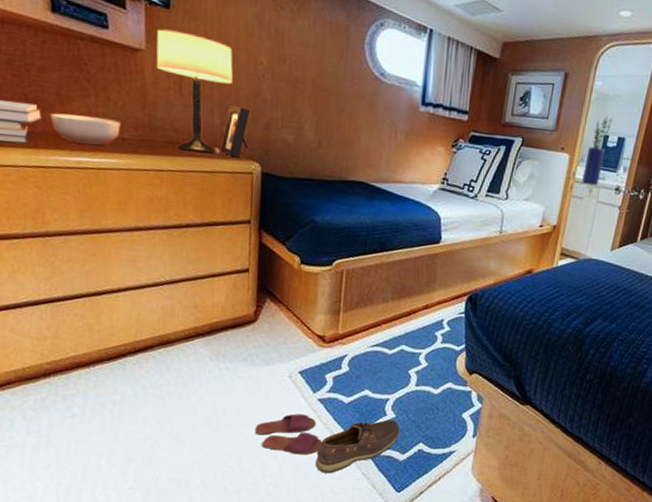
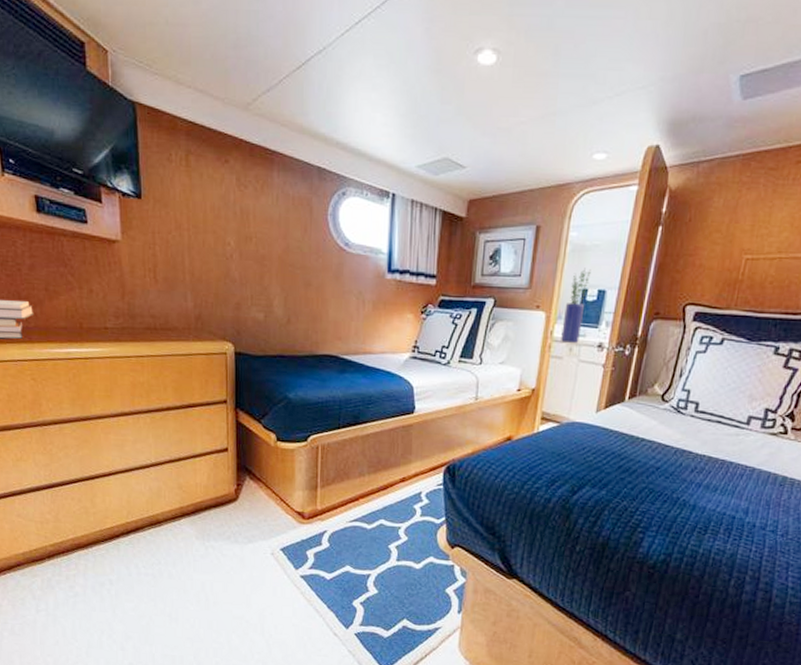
bowl: present [50,113,121,146] -> none [41,308,103,337]
table lamp: present [156,29,234,154] -> none [131,219,204,337]
picture frame: present [220,106,251,158] -> none [195,288,221,339]
slippers: present [255,413,323,455] -> none [241,590,307,632]
boat shoe: present [316,420,400,474] -> none [302,596,384,650]

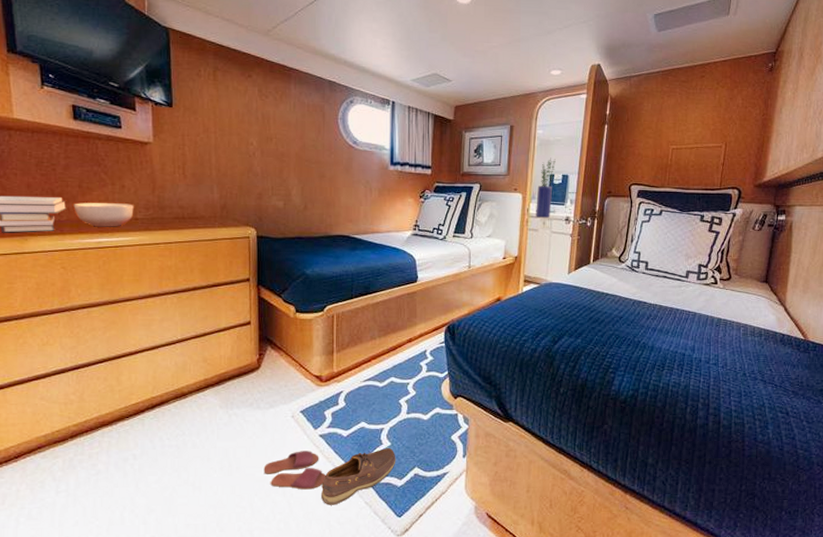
bowl: none [41,308,103,337] -> present [73,203,134,227]
slippers: none [241,590,307,632] -> present [263,451,326,490]
boat shoe: none [302,596,384,650] -> present [321,448,396,505]

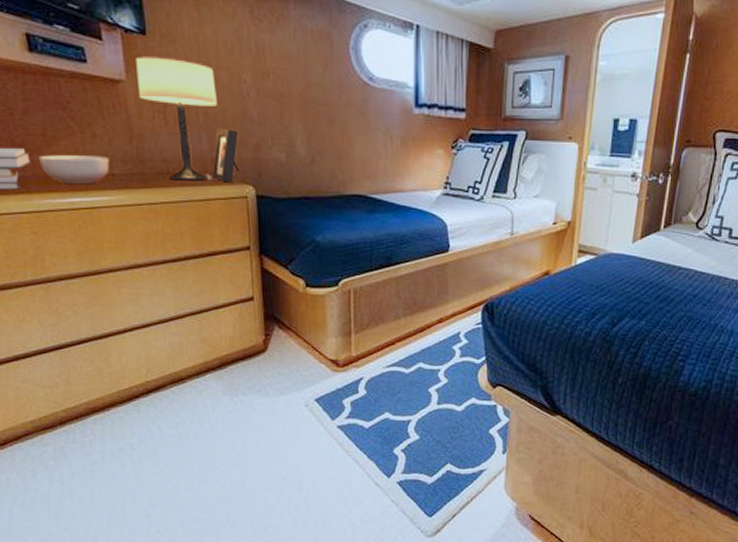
table lamp: none [163,124,229,224] -> present [136,56,219,181]
picture frame: none [220,182,245,225] -> present [212,129,240,183]
slippers: present [263,451,326,490] -> none [276,443,347,485]
boat shoe: present [321,448,396,505] -> none [341,442,426,502]
vase: present [536,158,556,219] -> none [595,97,622,175]

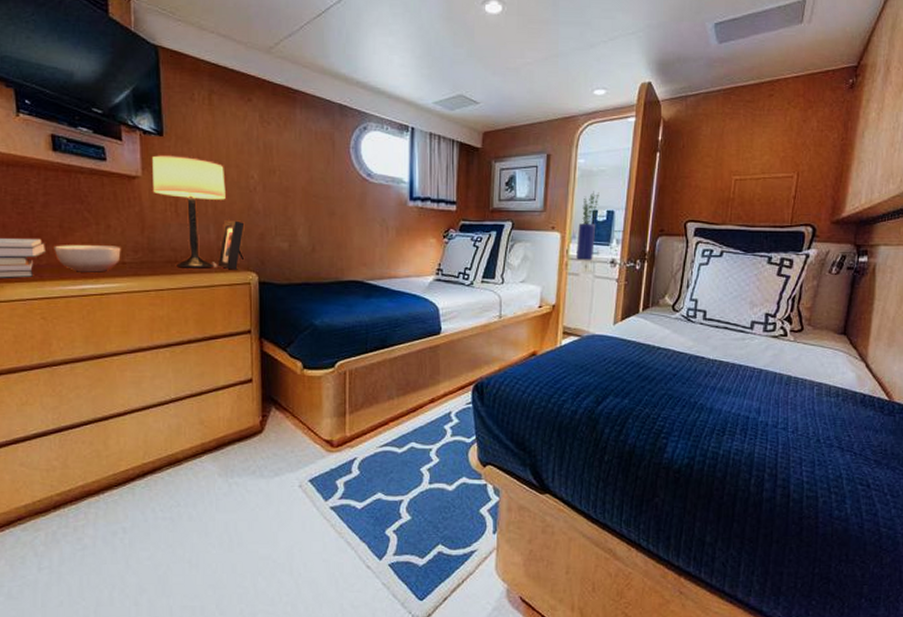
vase: none [595,97,622,175] -> present [576,191,599,261]

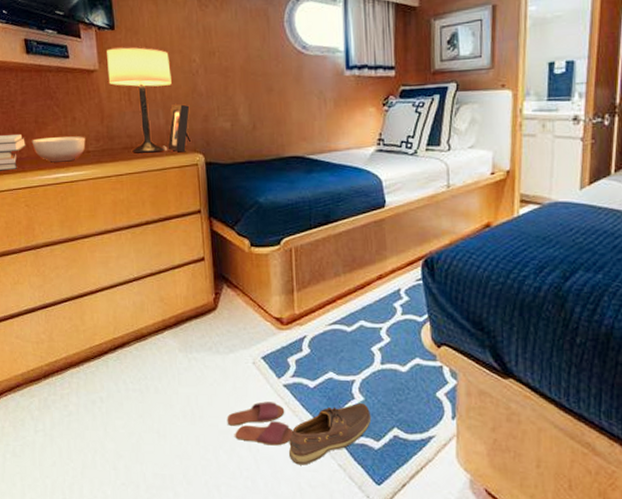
slippers: none [268,525,338,569] -> present [227,401,294,446]
boat shoe: none [333,523,417,586] -> present [289,403,372,465]
vase: present [576,191,599,261] -> none [531,40,556,120]

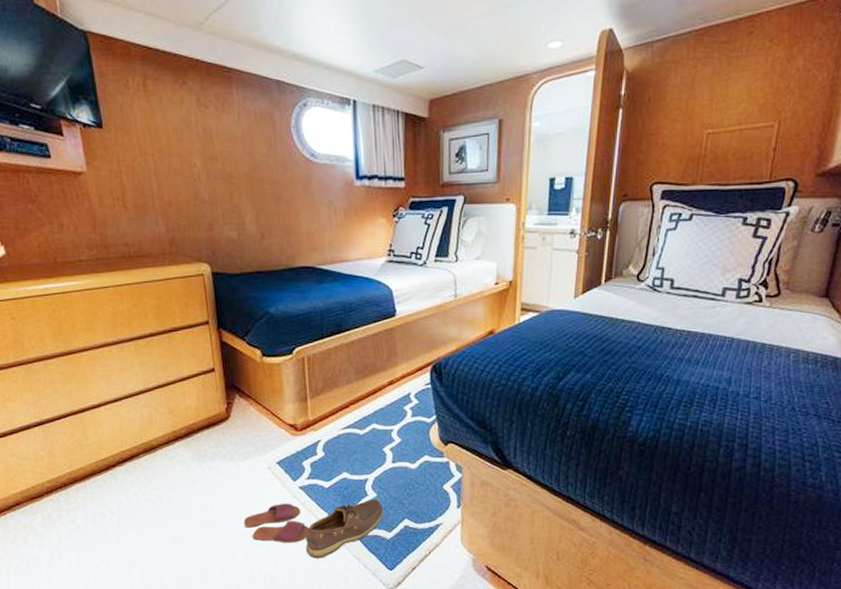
bowl: present [32,136,86,163] -> none [13,244,77,272]
table lamp: present [107,47,173,153] -> none [95,148,172,263]
picture frame: present [168,104,192,152] -> none [170,211,196,262]

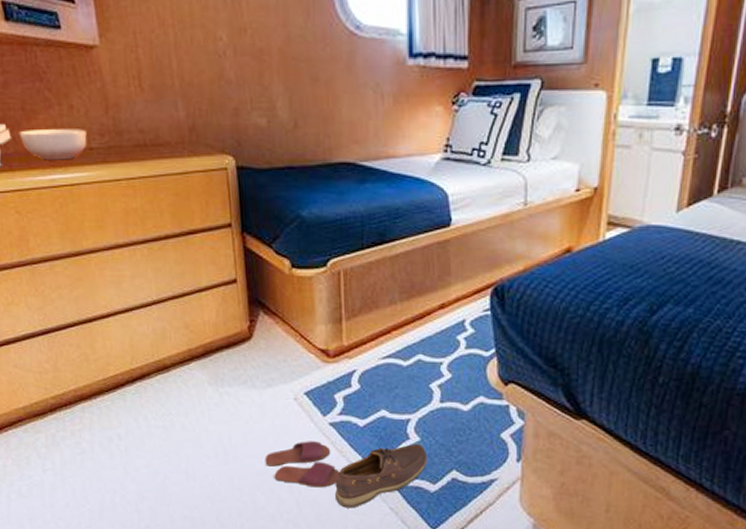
bowl: none [13,244,77,272] -> present [19,129,87,161]

